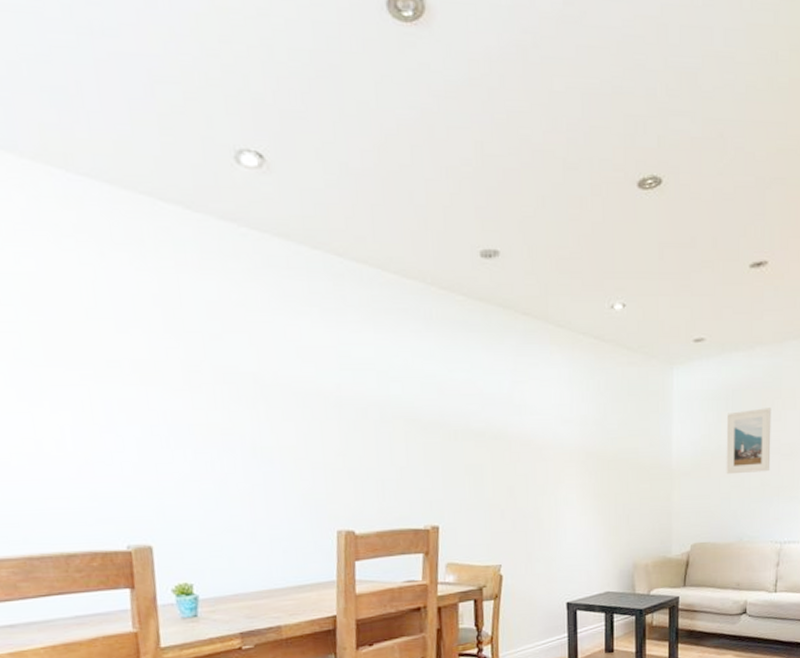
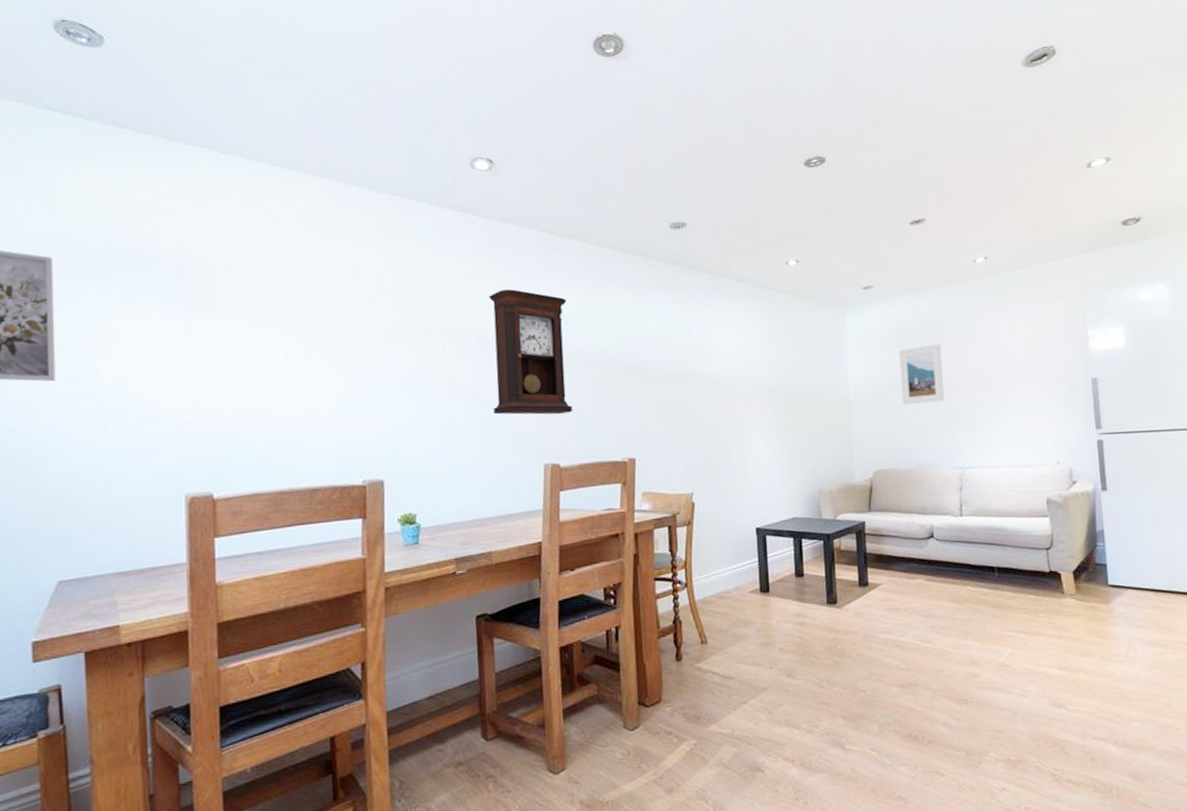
pendulum clock: none [265,323,369,476] -> present [489,289,573,415]

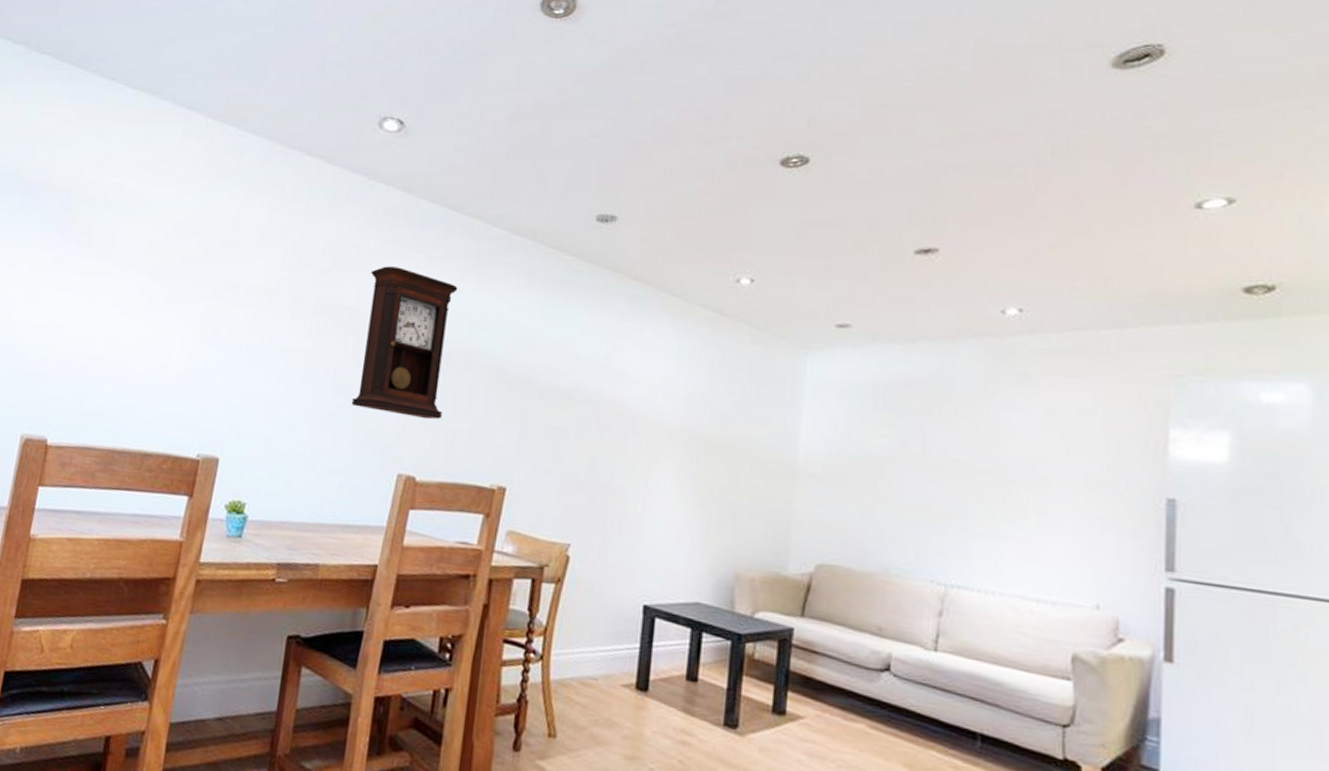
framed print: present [899,344,945,405] -> none [870,412,938,491]

